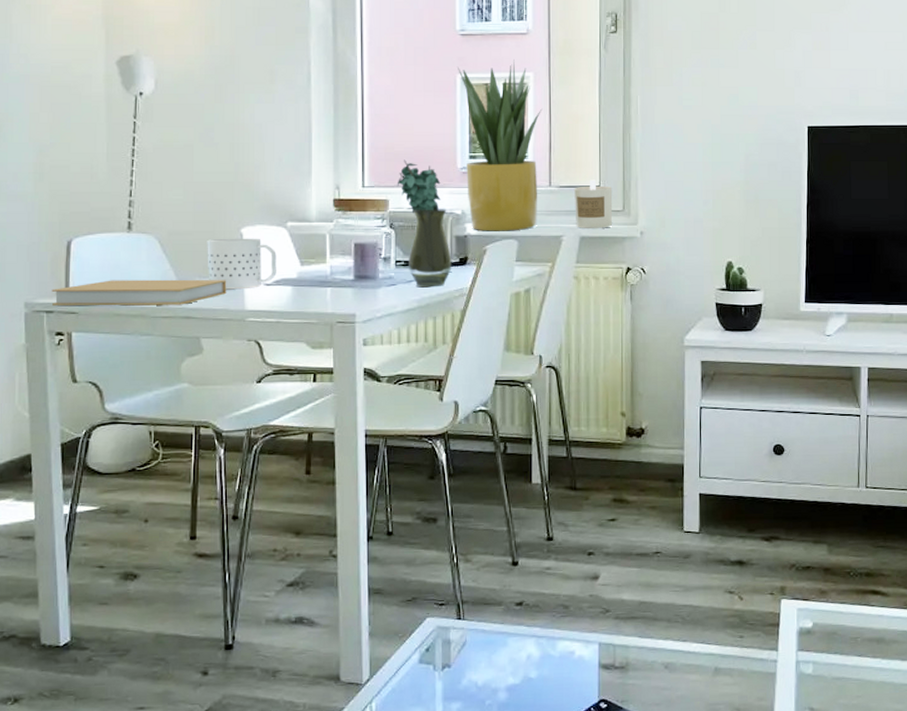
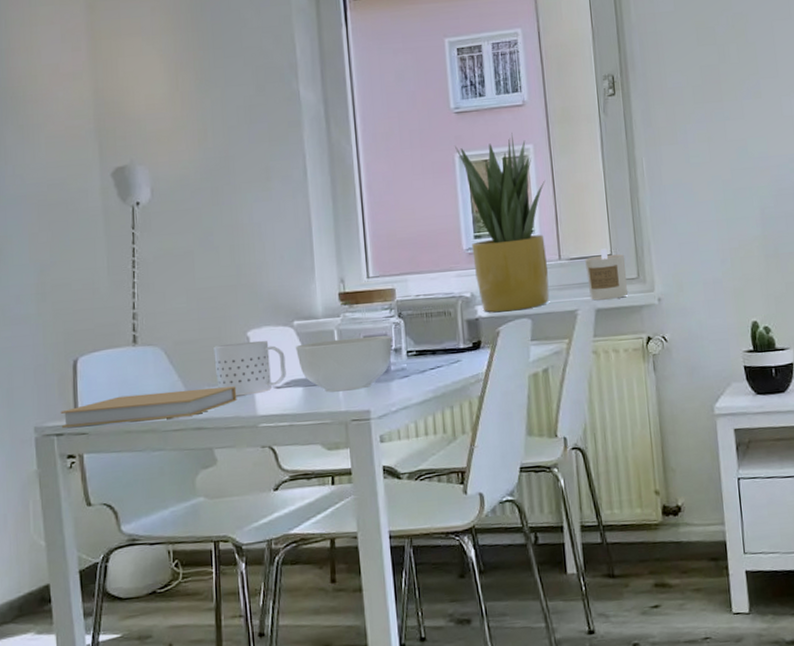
bowl: none [287,243,382,294] -> present [295,335,392,393]
vase: present [397,159,452,288] -> none [402,246,466,377]

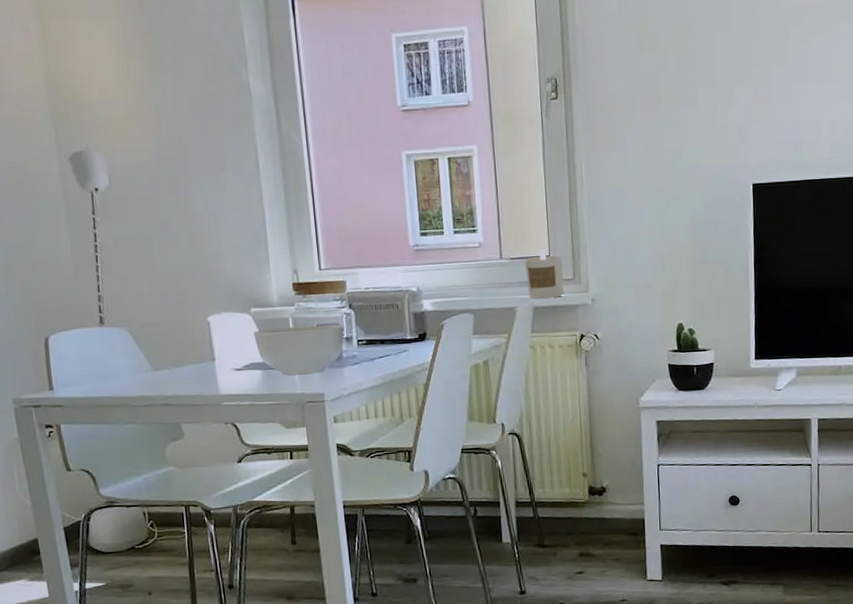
book: present [60,386,237,428] -> none [36,367,201,400]
mug: present [213,340,286,396] -> none [176,325,246,377]
planter: present [455,133,550,313] -> none [402,133,491,307]

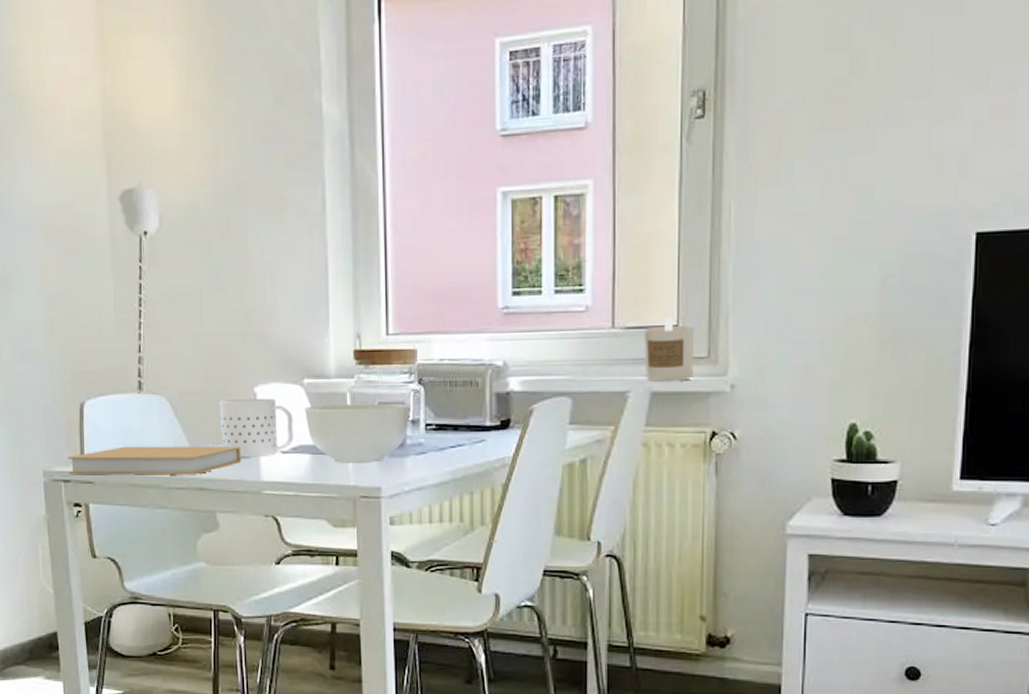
book: none [36,367,201,400] -> present [67,446,242,475]
mug: none [176,325,246,377] -> present [219,398,293,458]

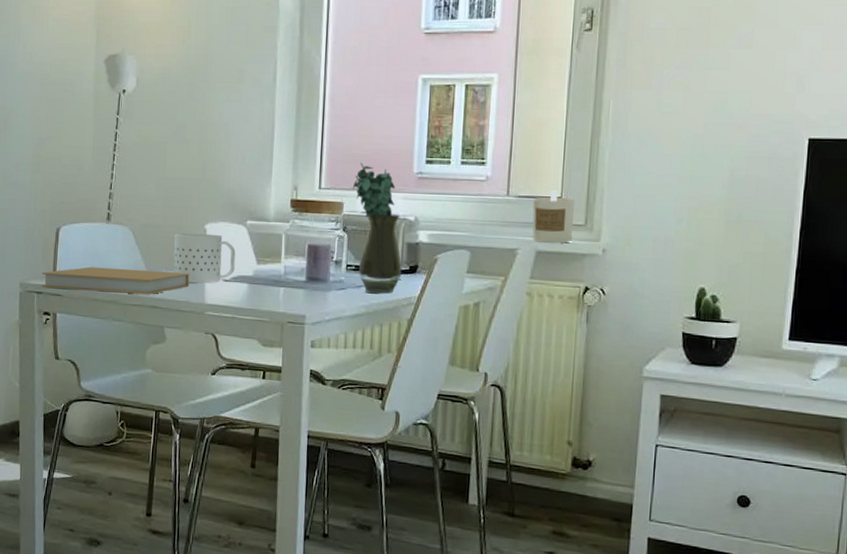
bowl: present [304,403,410,463] -> none [245,243,334,295]
vase: none [426,299,492,457] -> present [352,162,402,295]

